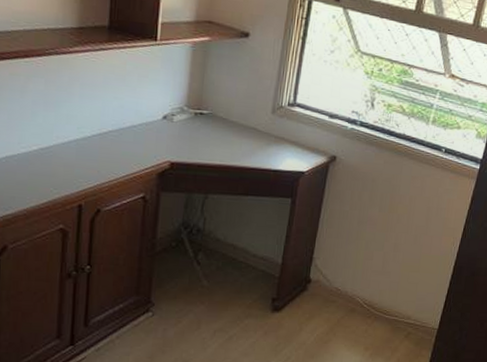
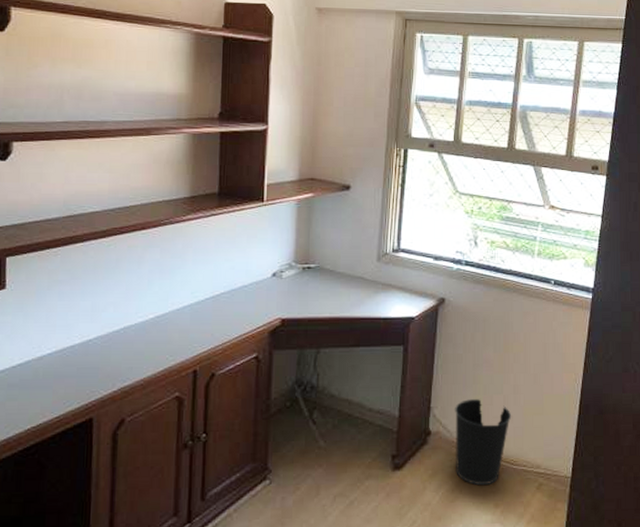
wastebasket: none [331,253,390,331] -> present [455,399,512,486]

